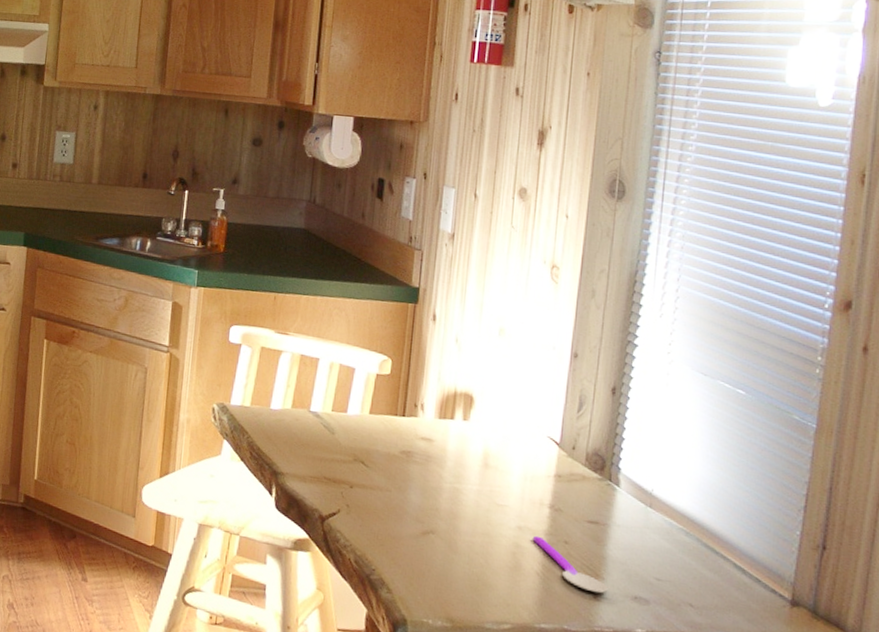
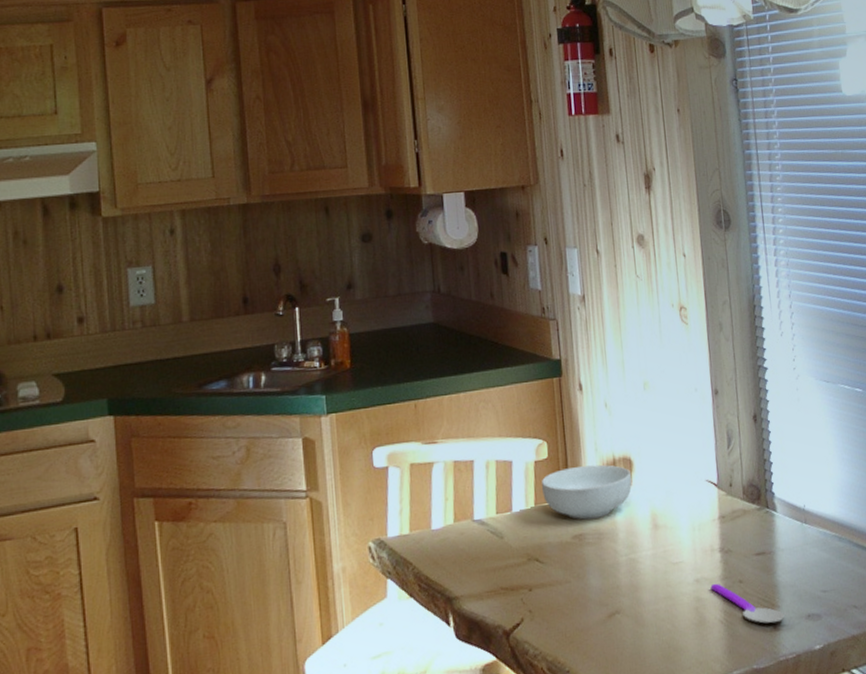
cereal bowl: none [378,388,470,442] -> present [541,464,632,520]

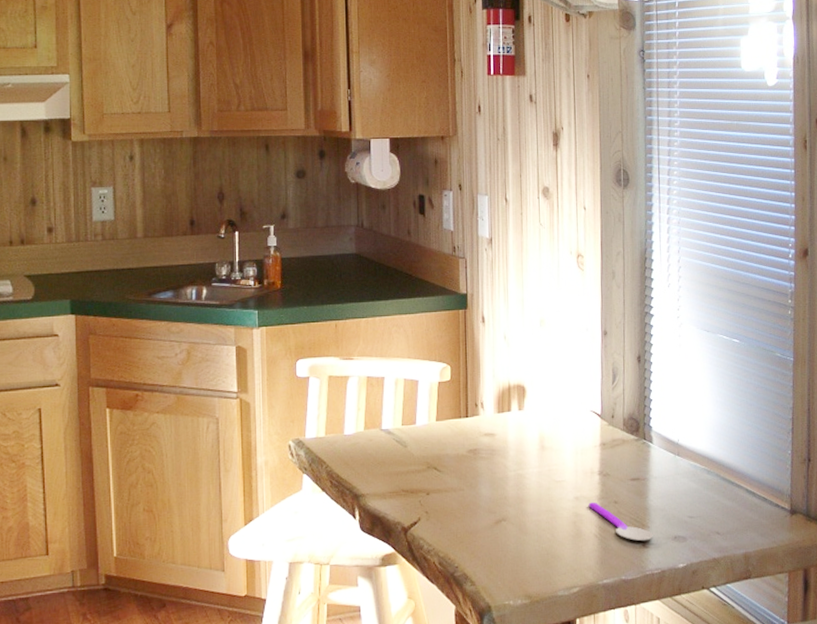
cereal bowl: present [541,464,632,520] -> none [443,389,523,437]

